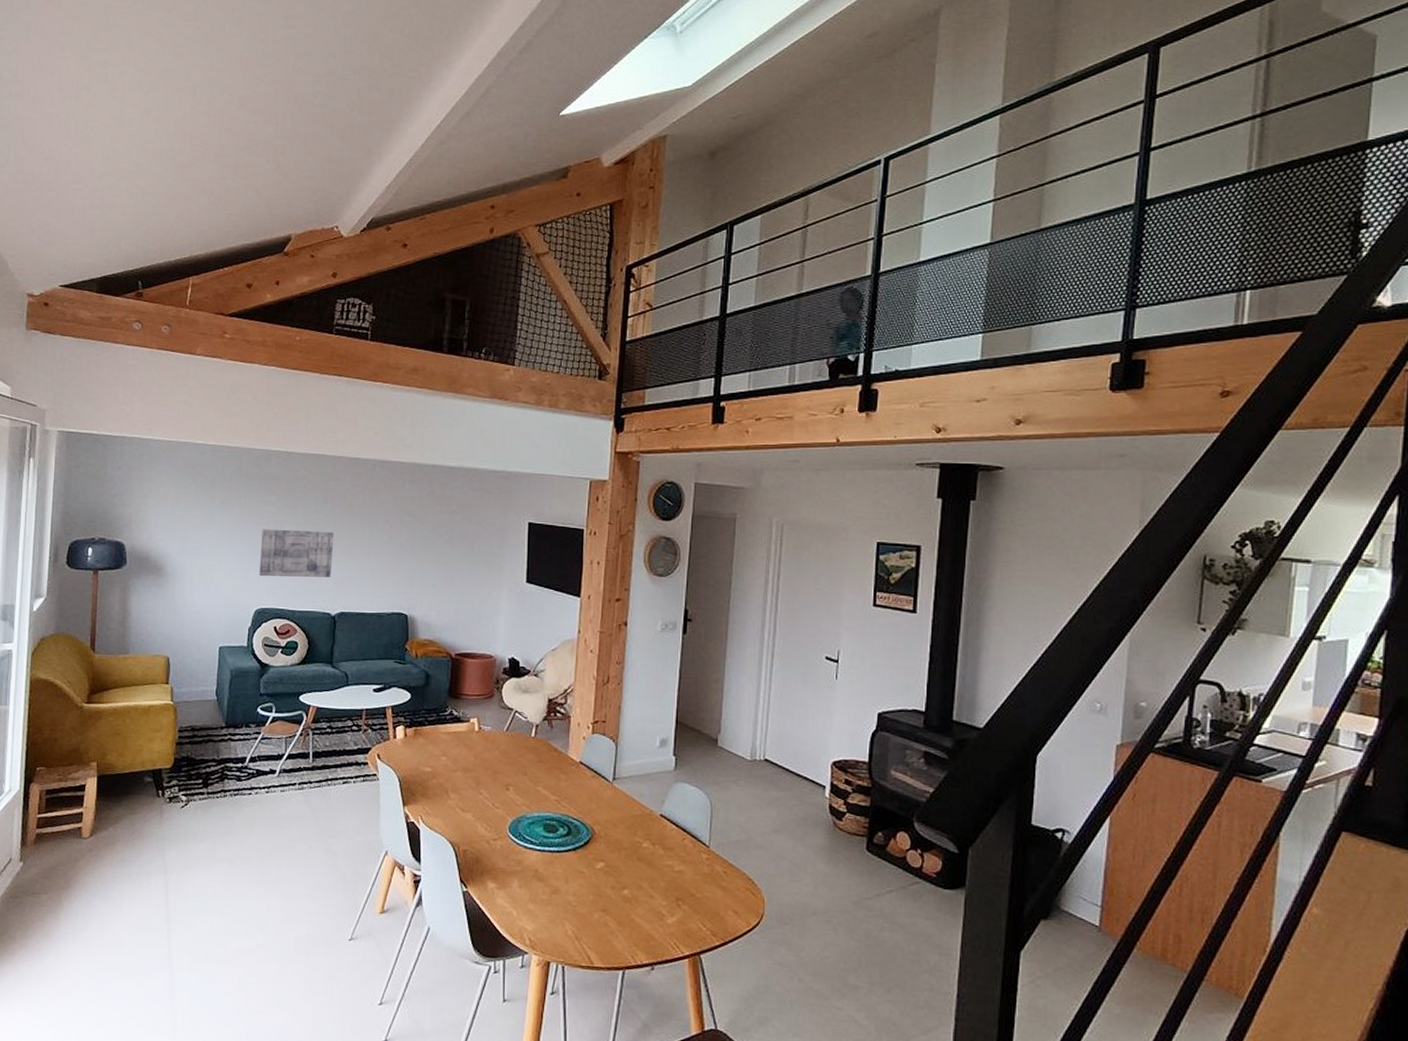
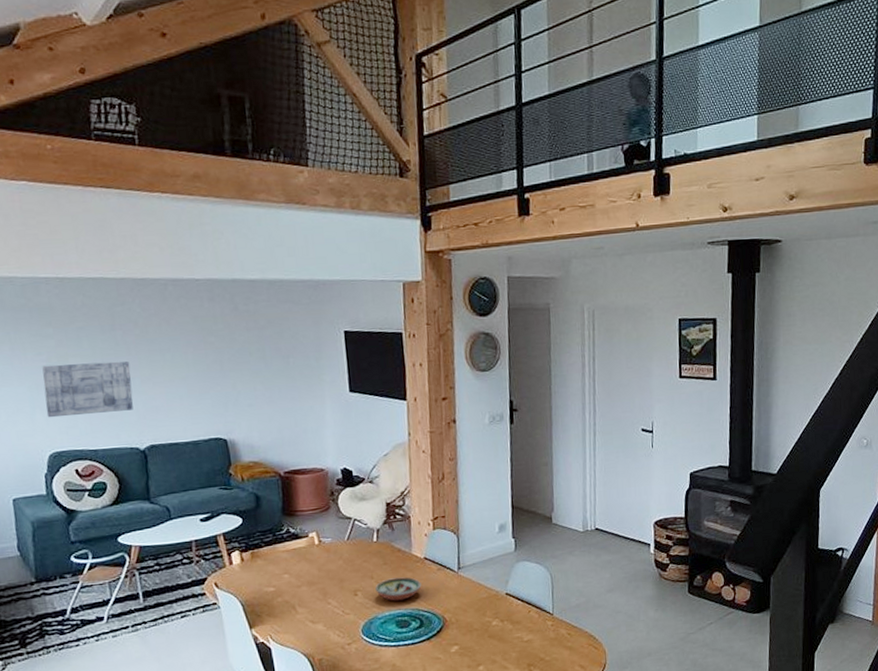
decorative bowl: none [527,778,574,803] -> present [375,577,421,601]

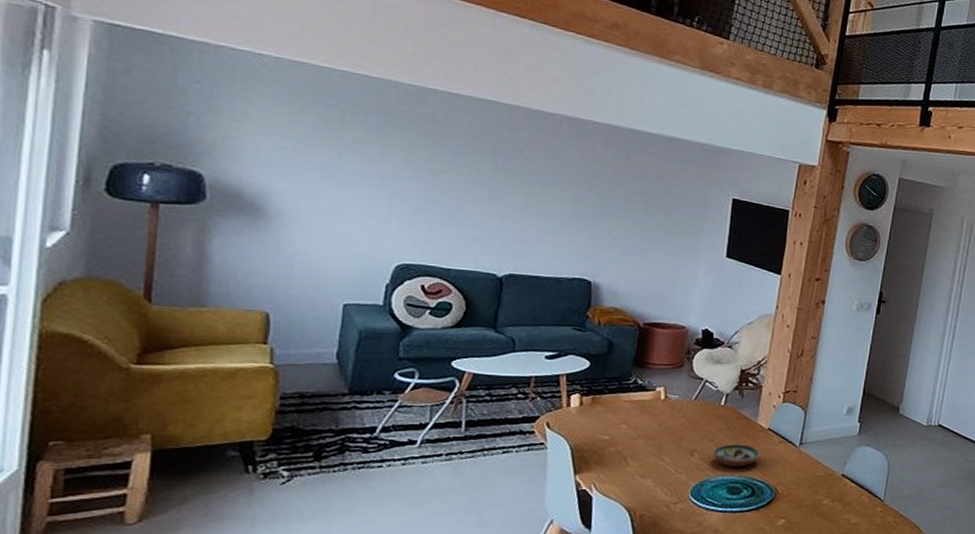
wall art: present [42,361,134,418] -> none [403,175,506,236]

